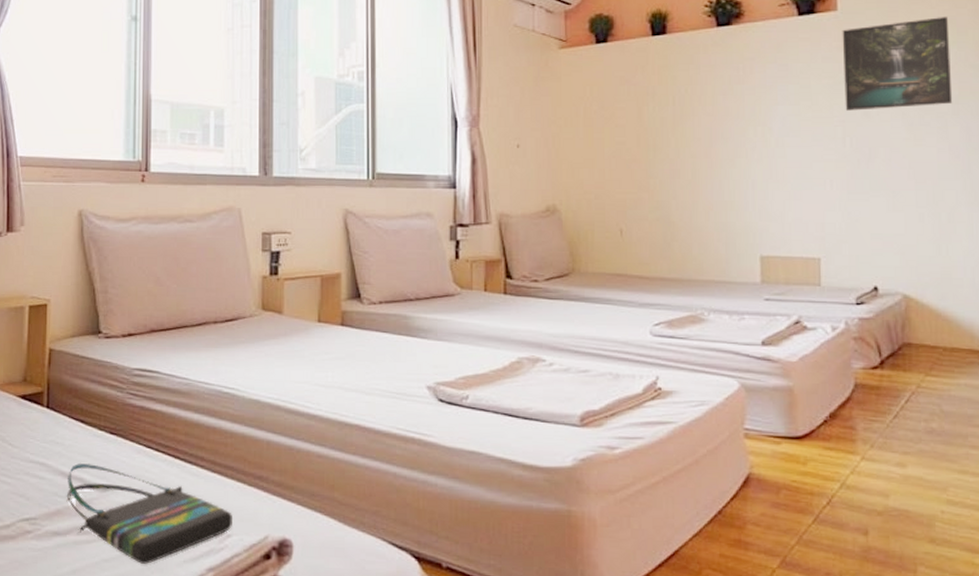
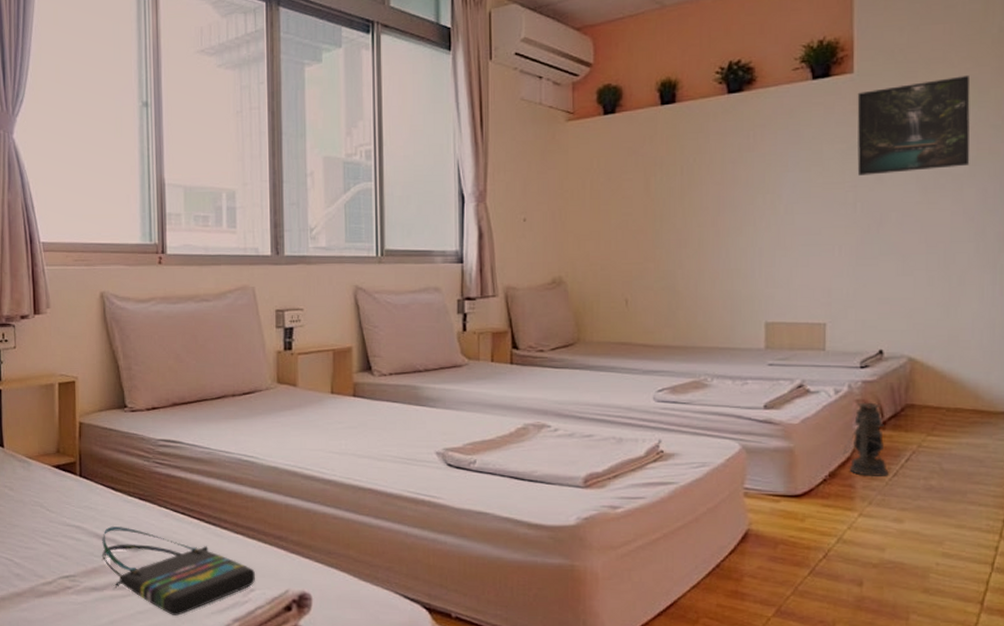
lantern: none [843,340,889,418] -> present [843,402,889,476]

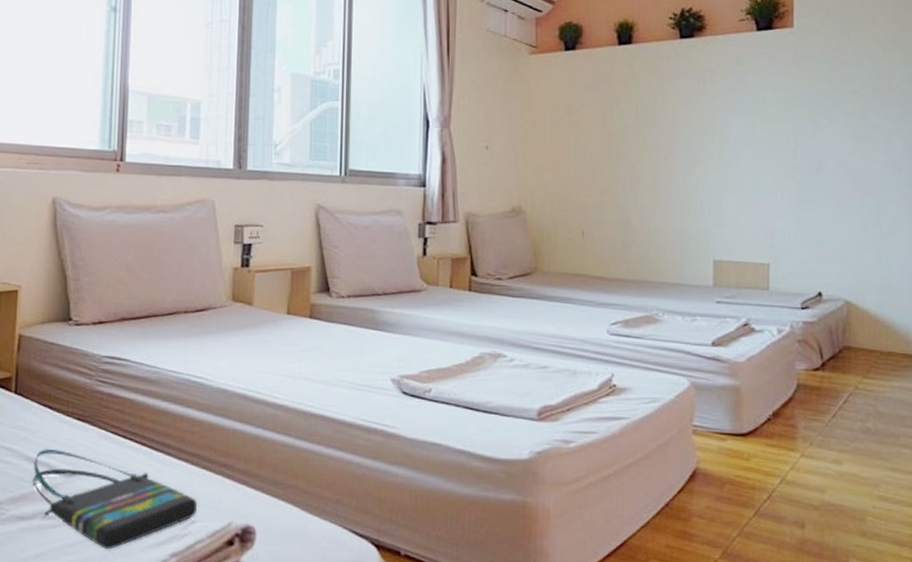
lantern: present [843,402,889,476] -> none [786,342,828,417]
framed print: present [857,76,970,176] -> none [797,37,897,124]

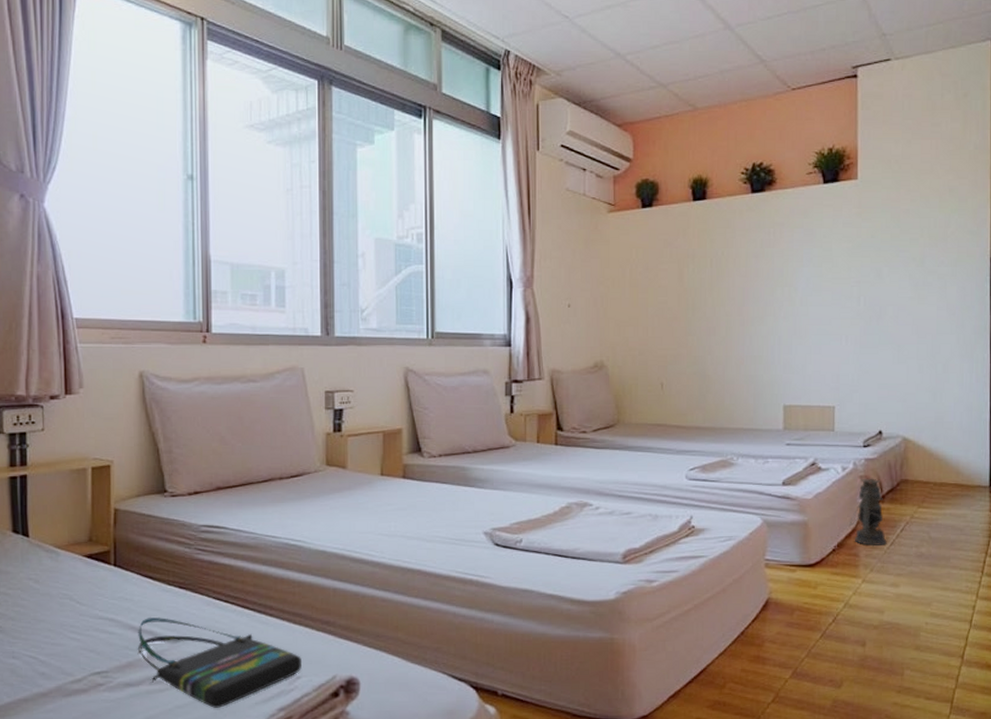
lantern: none [786,342,828,417] -> present [849,478,887,545]

